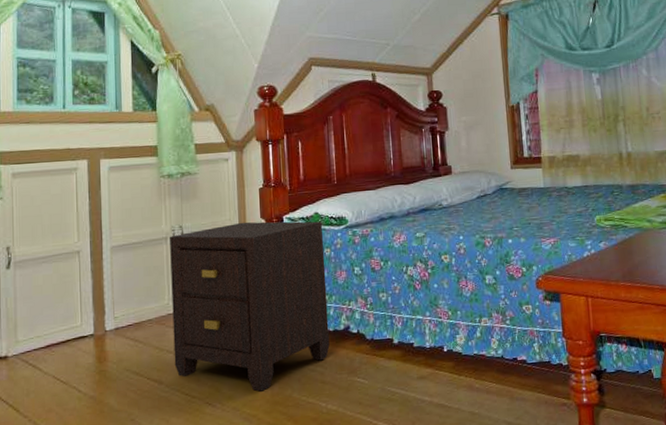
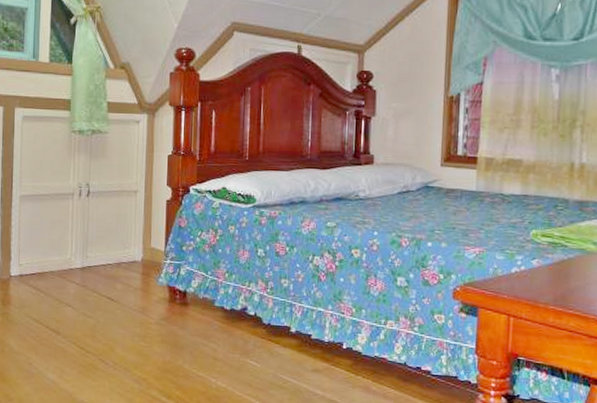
nightstand: present [170,221,330,392] -> none [72,187,229,357]

